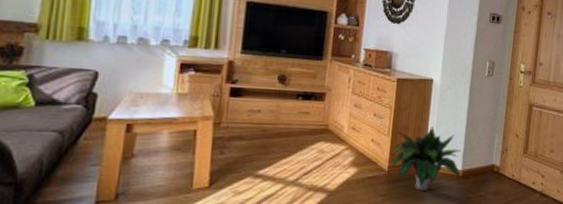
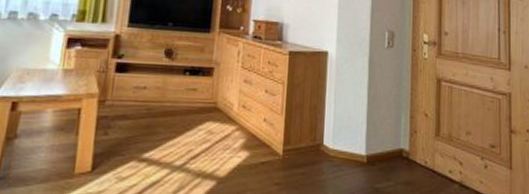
potted plant: present [390,127,462,191] -> none [285,105,366,179]

